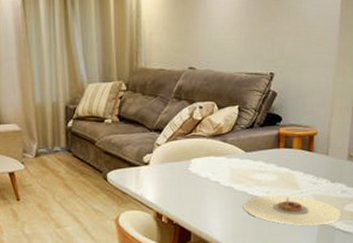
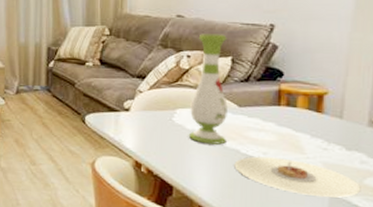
vase: none [203,84,236,190] -> present [188,34,228,145]

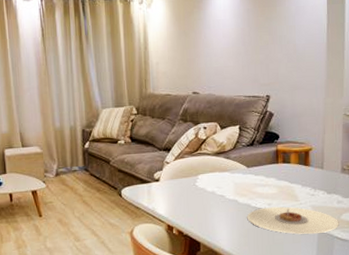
vase: present [188,34,228,145] -> none [209,106,240,203]

